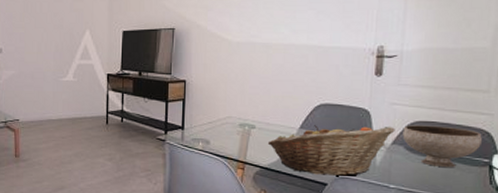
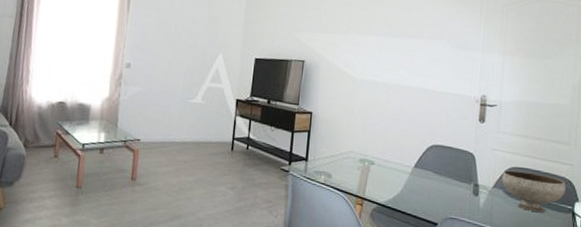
fruit basket: present [267,125,395,176] -> none [385,165,496,217]

